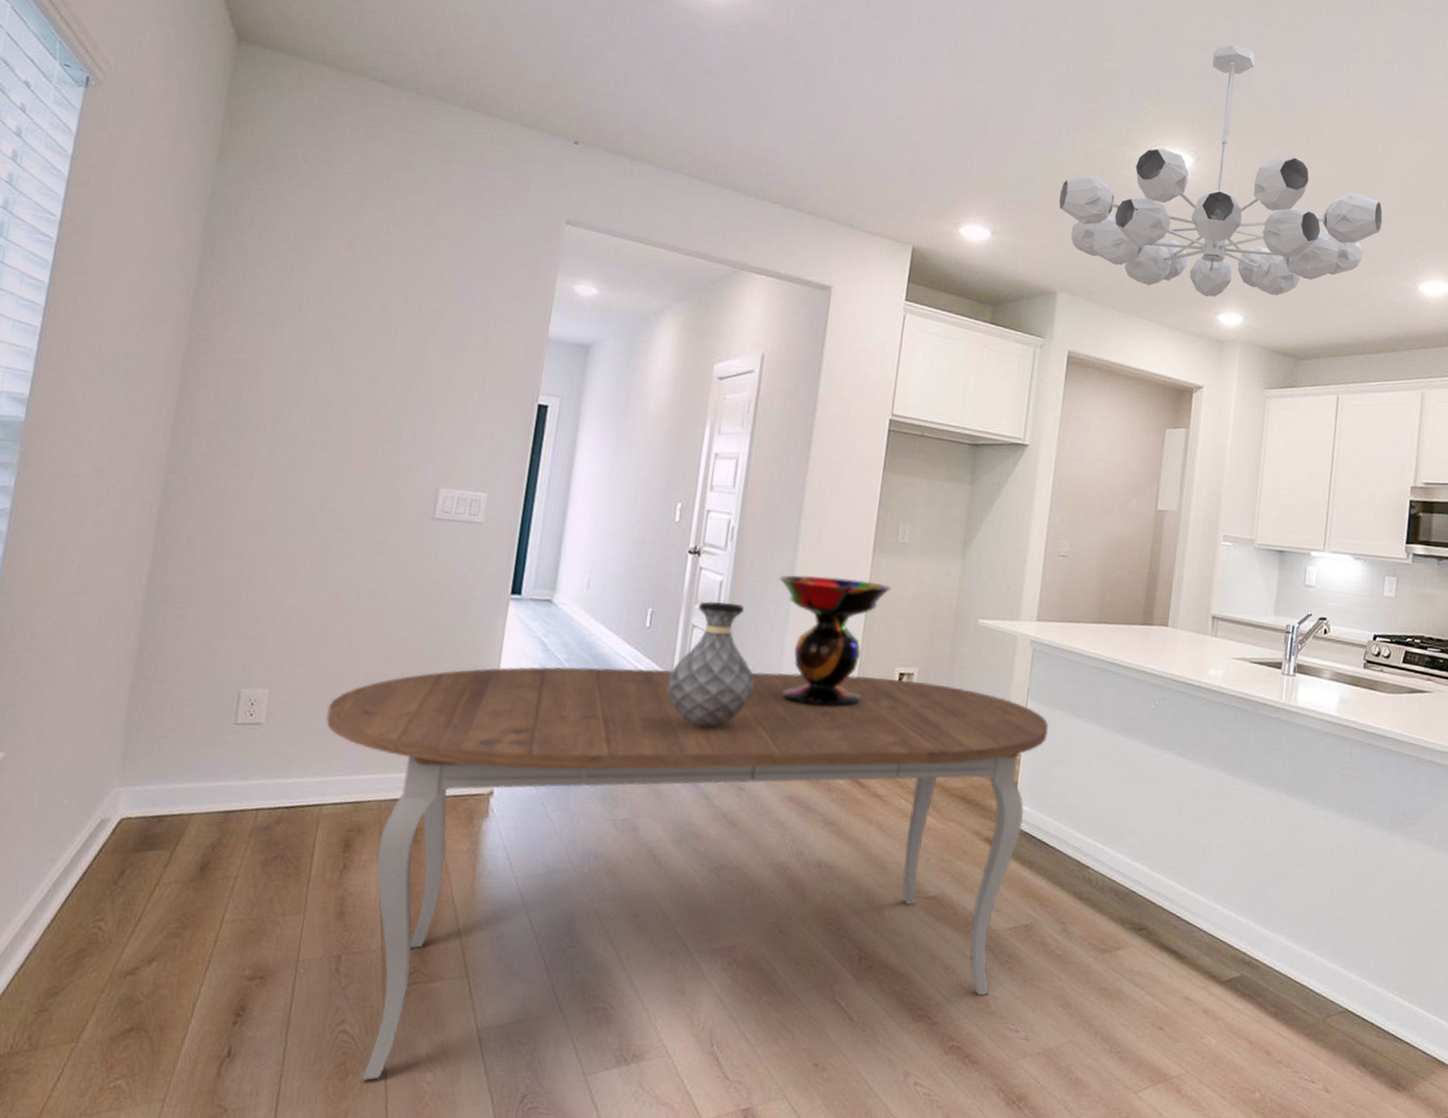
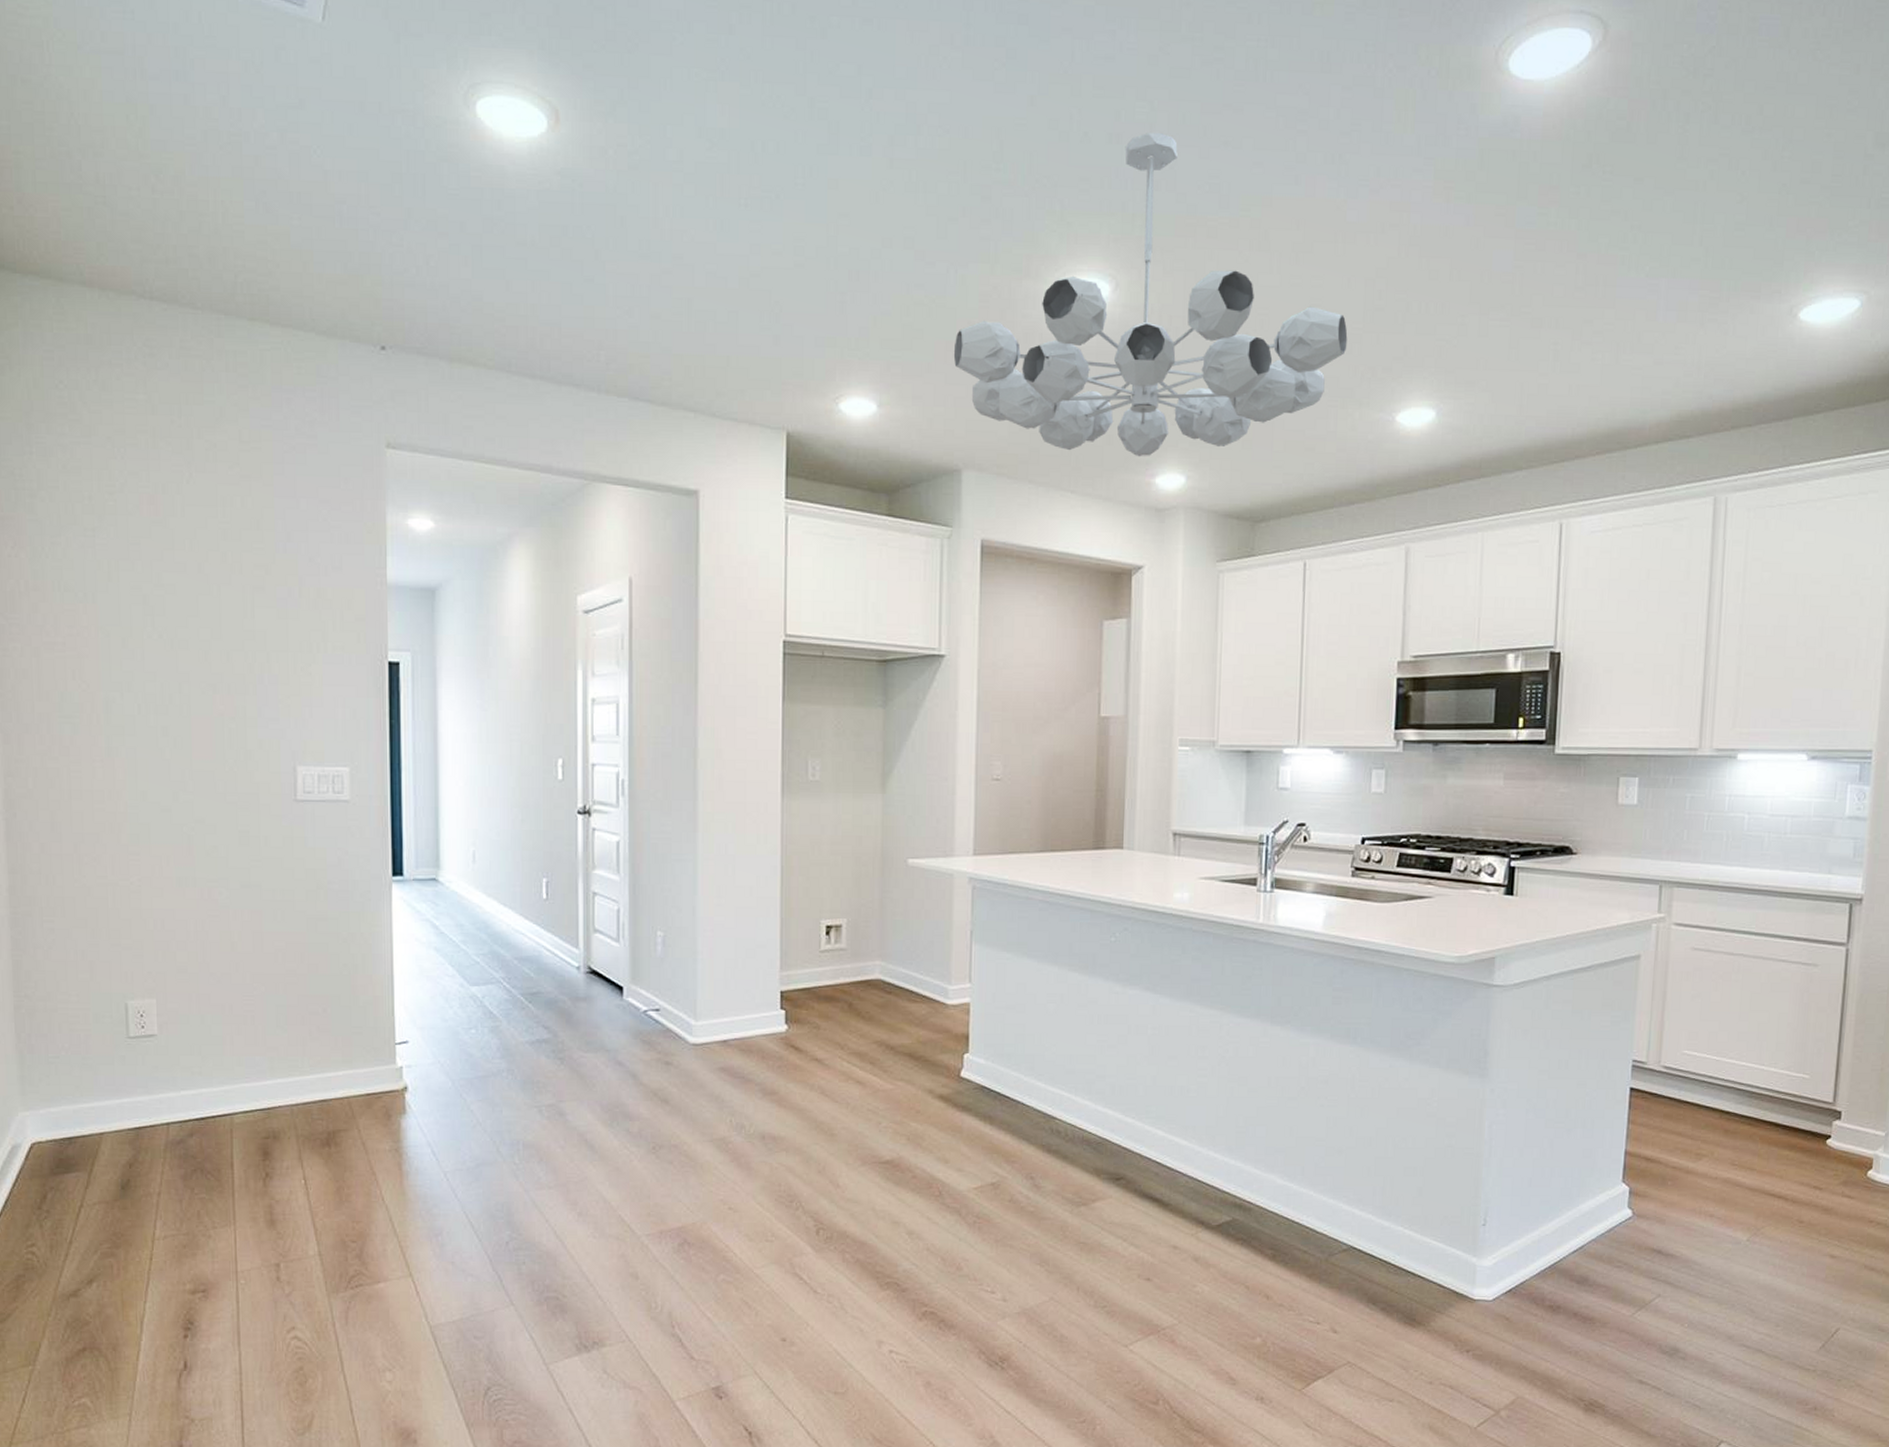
dining table: present [326,666,1049,1080] -> none [220,932,997,1383]
vase: present [667,601,755,728] -> none [574,864,669,1002]
decorative bowl: present [779,574,892,708] -> none [681,826,807,970]

